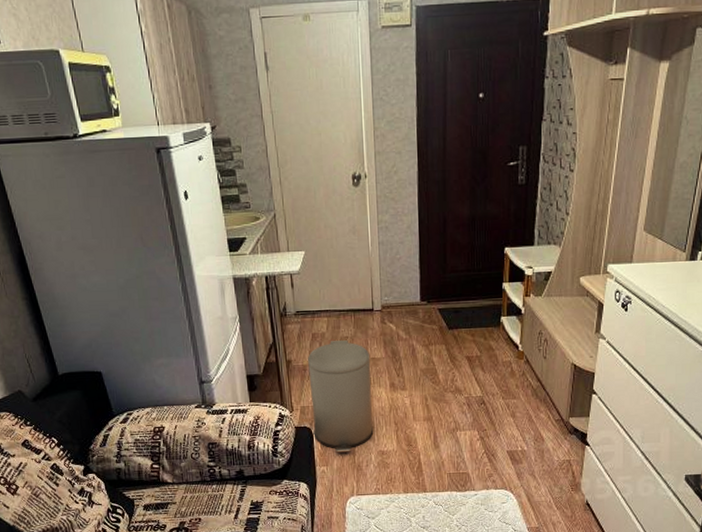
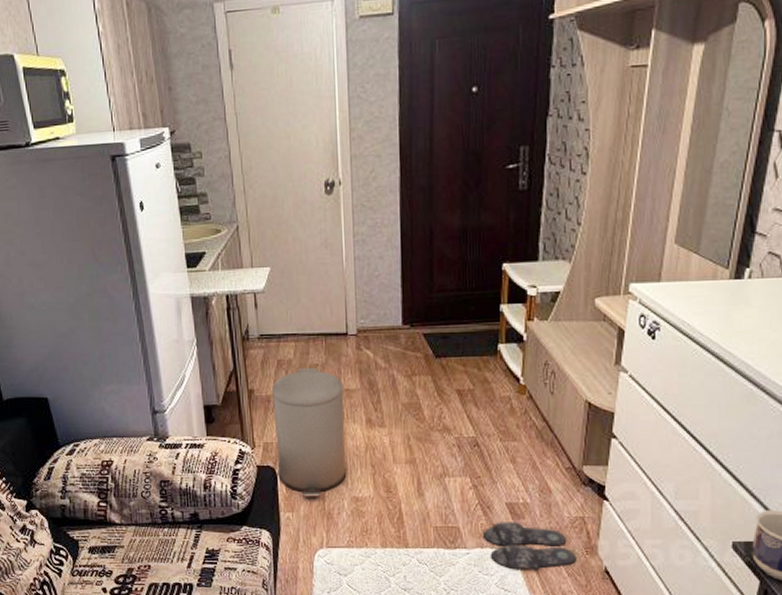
slippers: none [489,466,564,507] -> present [483,522,577,570]

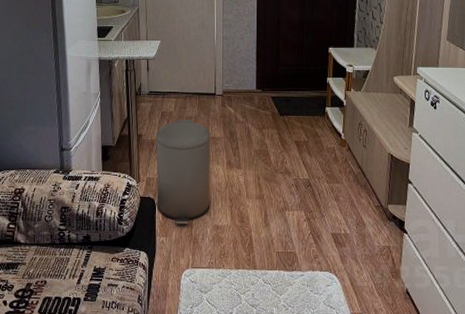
slippers: present [483,522,577,570] -> none [314,249,385,290]

